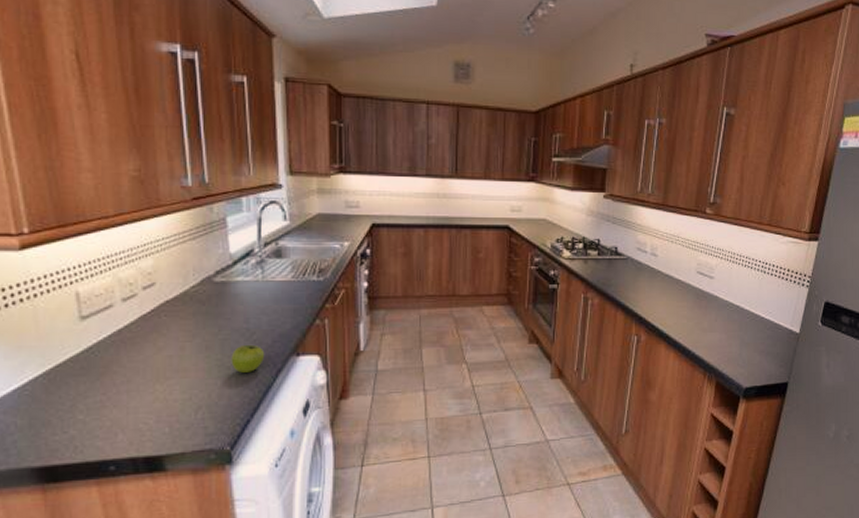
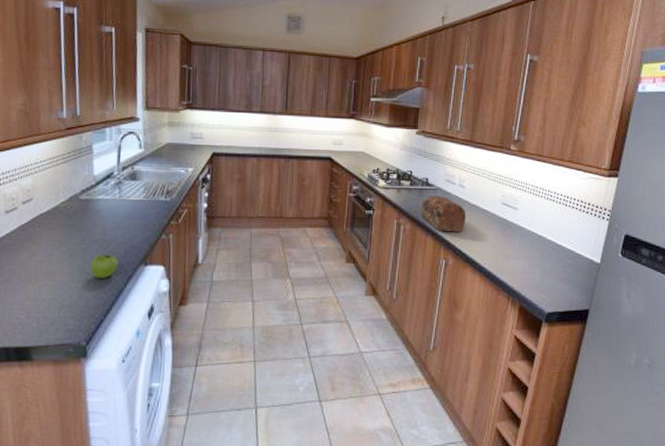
bread loaf: none [610,265,660,306] -> present [421,195,467,232]

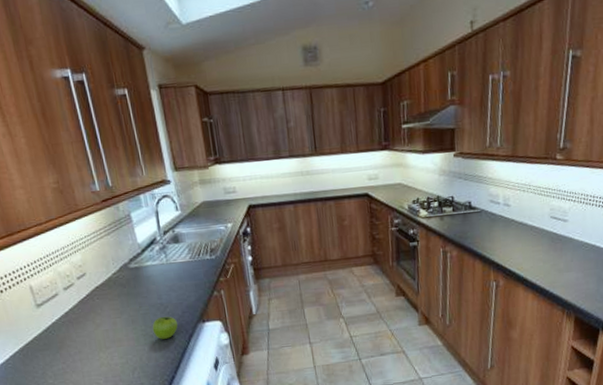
bread loaf: present [421,195,467,232] -> none [466,217,515,254]

